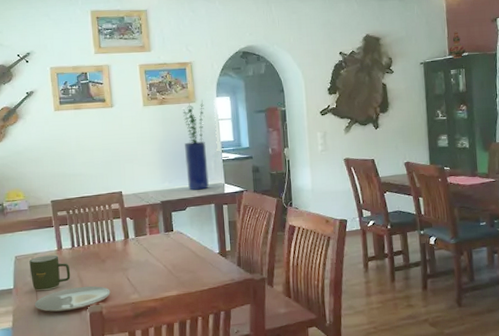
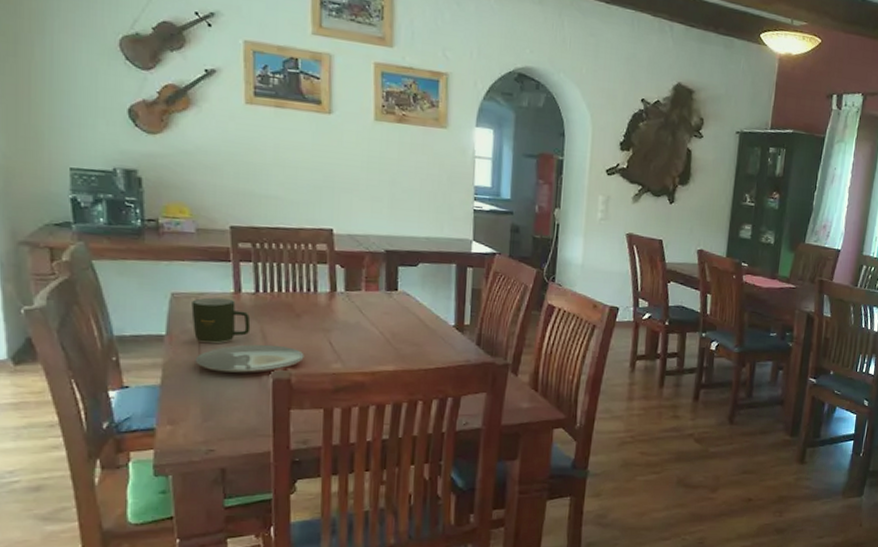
vase: present [183,99,209,190] -> none [423,126,458,244]
decorative vase: present [449,29,466,59] -> none [772,98,792,136]

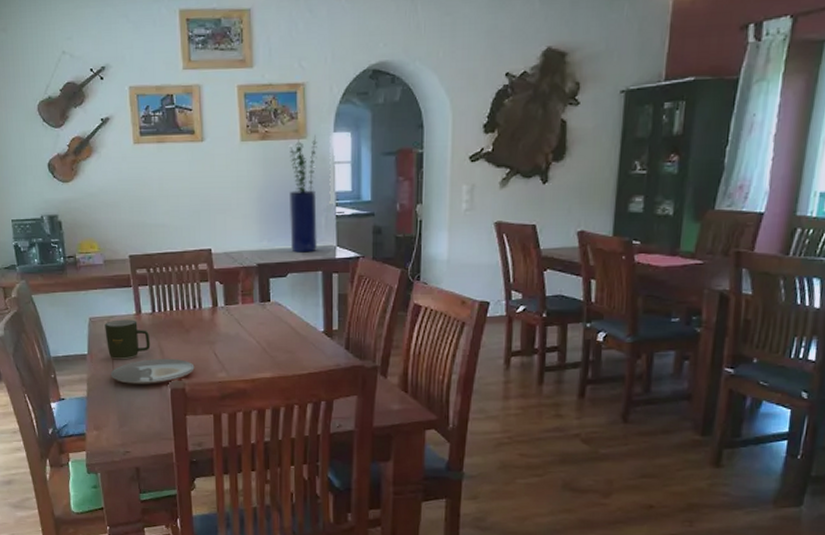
vase: none [423,126,458,244] -> present [290,135,317,253]

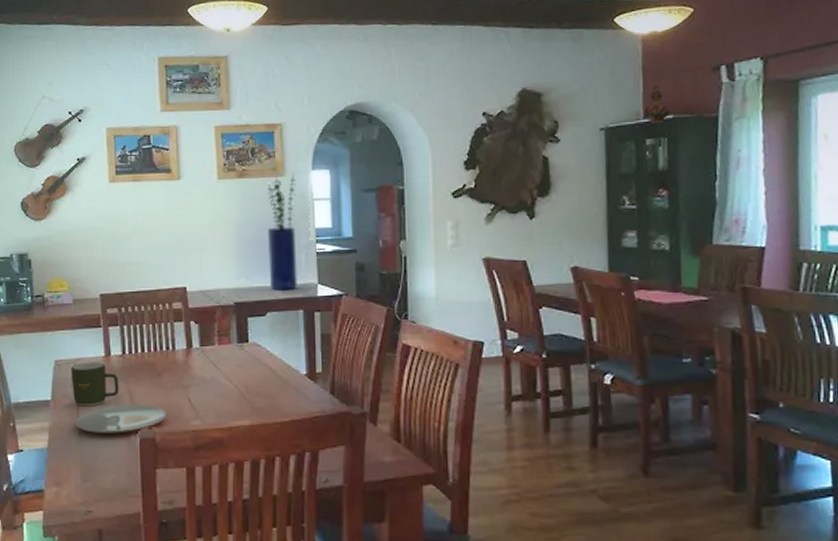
decorative vase: none [666,40,693,87] -> present [644,81,670,124]

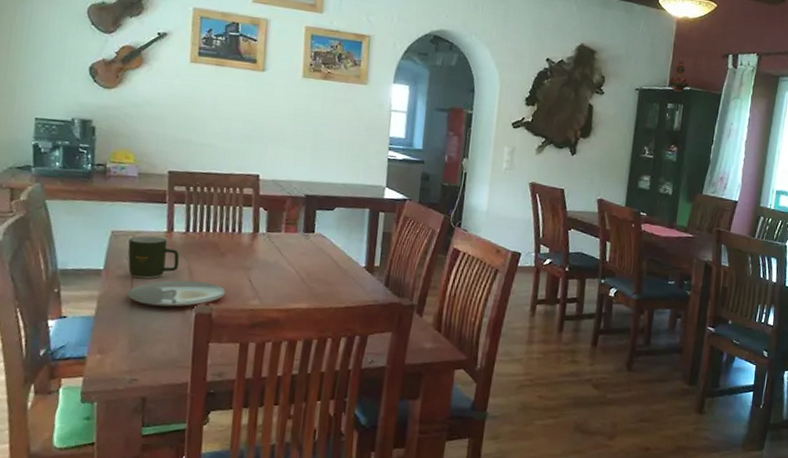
vase: present [268,172,297,291] -> none [341,83,377,190]

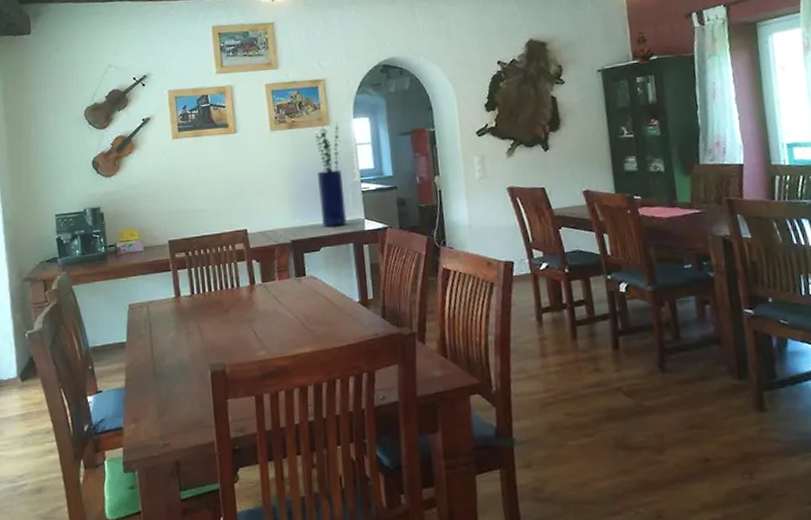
plate: present [127,280,226,307] -> none [149,340,235,370]
mug: present [128,235,180,279] -> none [144,303,190,346]
vase: none [341,83,377,190] -> present [315,121,346,228]

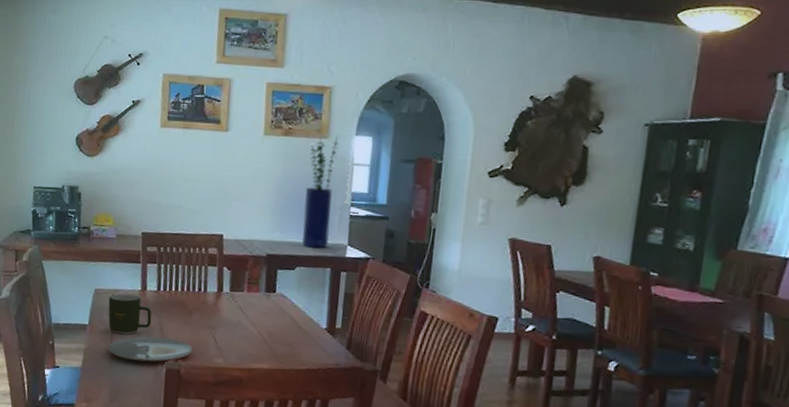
mug: none [144,303,190,346] -> present [108,293,152,335]
plate: none [149,340,235,370] -> present [108,336,193,362]
decorative vase: present [633,28,655,65] -> none [691,82,719,125]

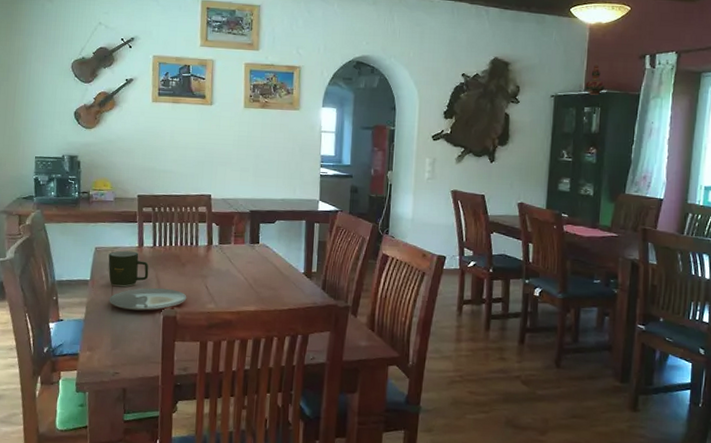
vase: present [302,136,338,249] -> none [280,108,308,204]
decorative vase: none [691,82,719,125] -> present [585,62,605,96]

